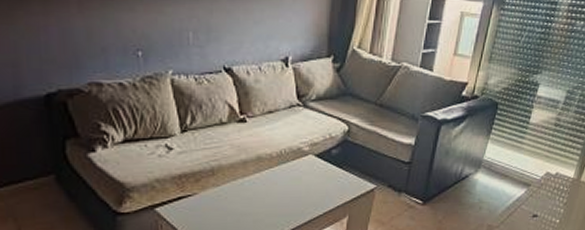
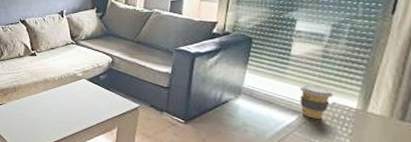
coffee cup: none [530,156,559,191] -> present [299,85,334,119]

